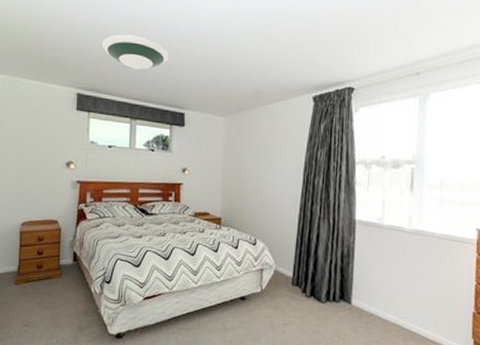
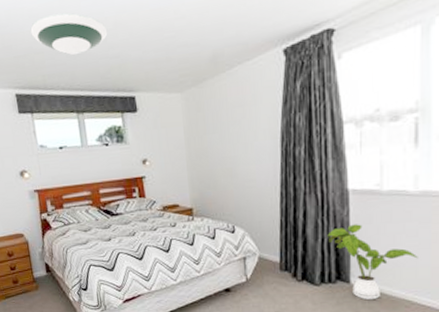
house plant: none [335,251,409,322] -> present [327,224,418,301]

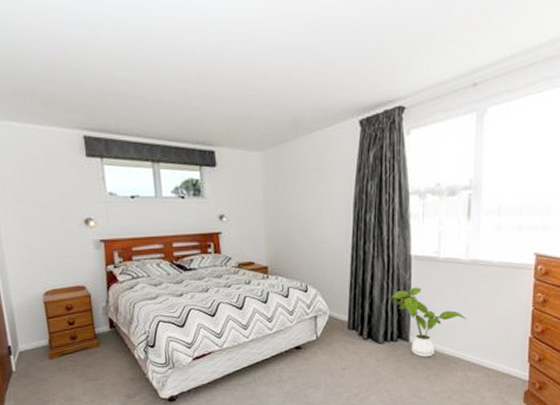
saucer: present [30,13,108,55] -> none [104,56,189,101]

